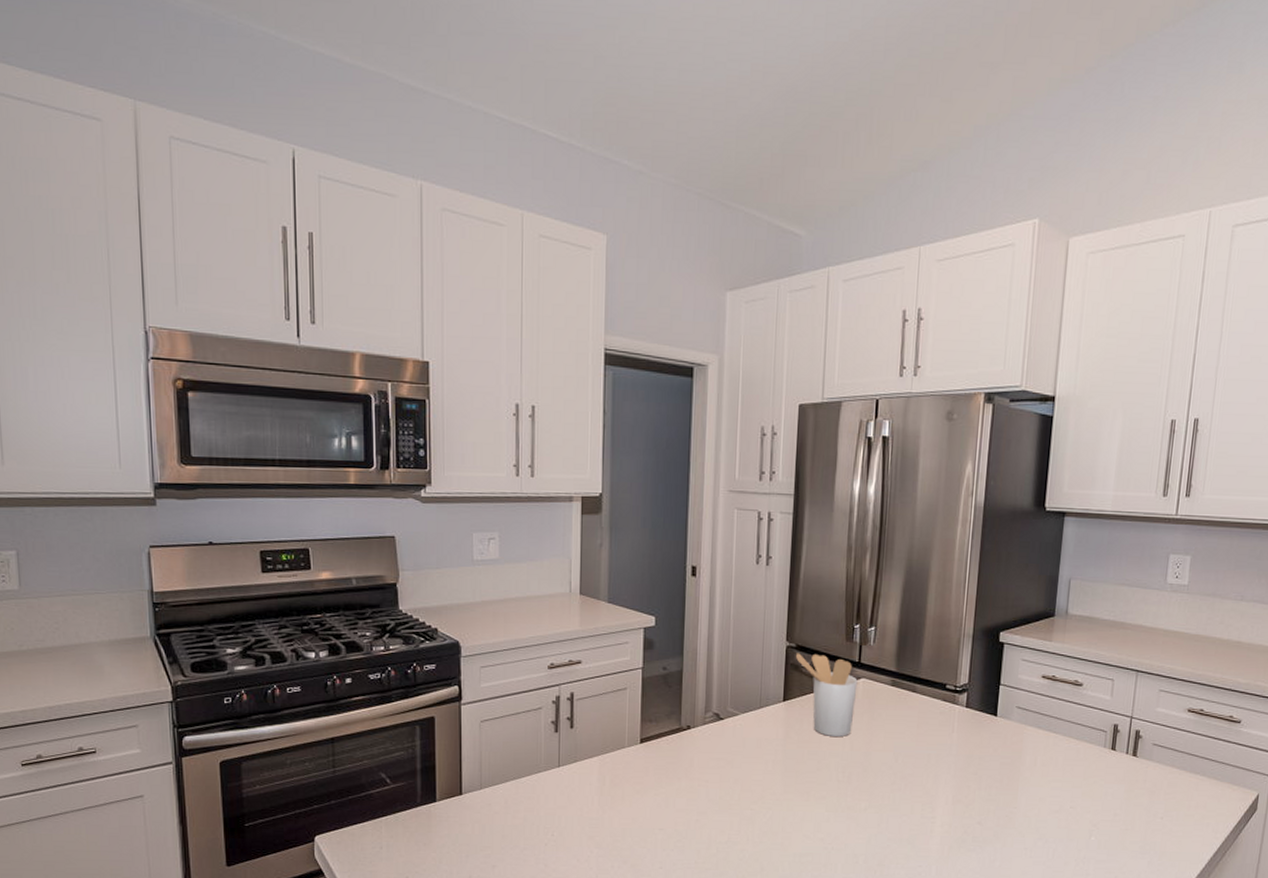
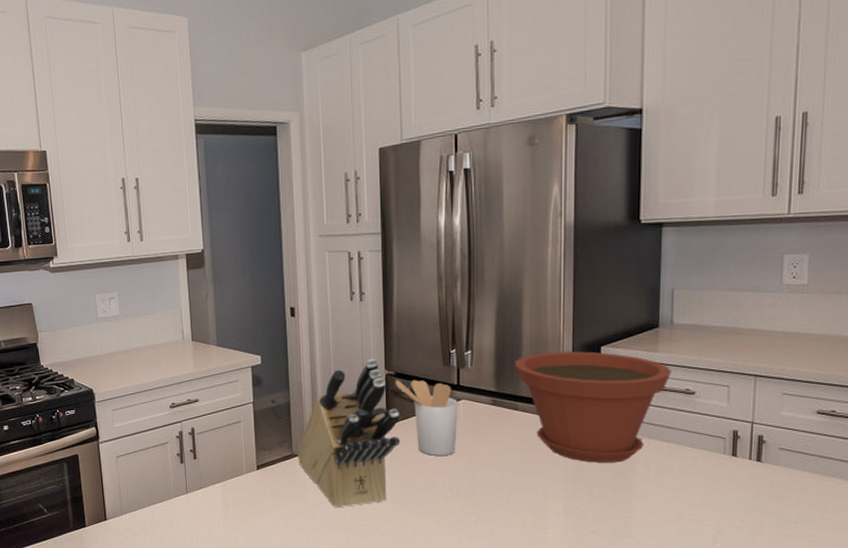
knife block: none [685,628,797,789] -> present [296,358,400,508]
plant pot: none [916,634,1063,752] -> present [514,351,671,463]

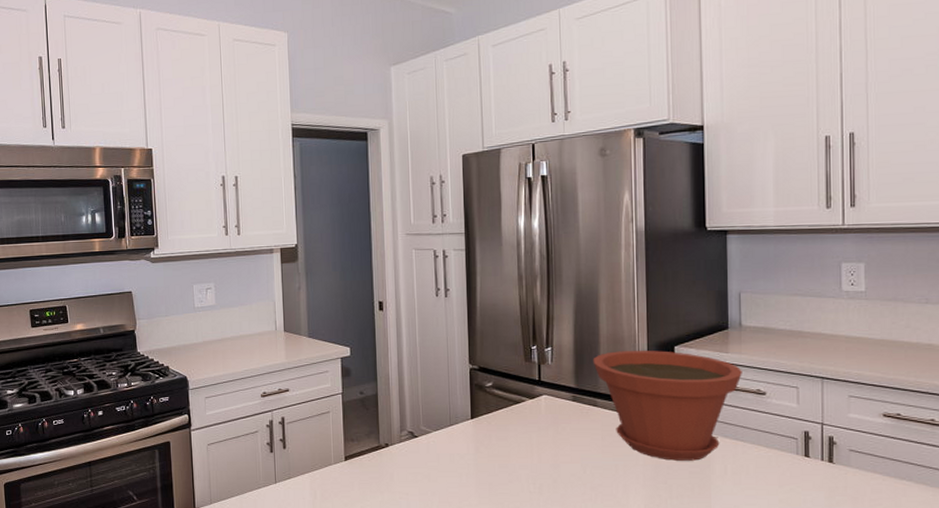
knife block: present [296,358,400,508] -> none [383,352,484,501]
utensil holder: present [395,380,458,456] -> none [478,374,540,450]

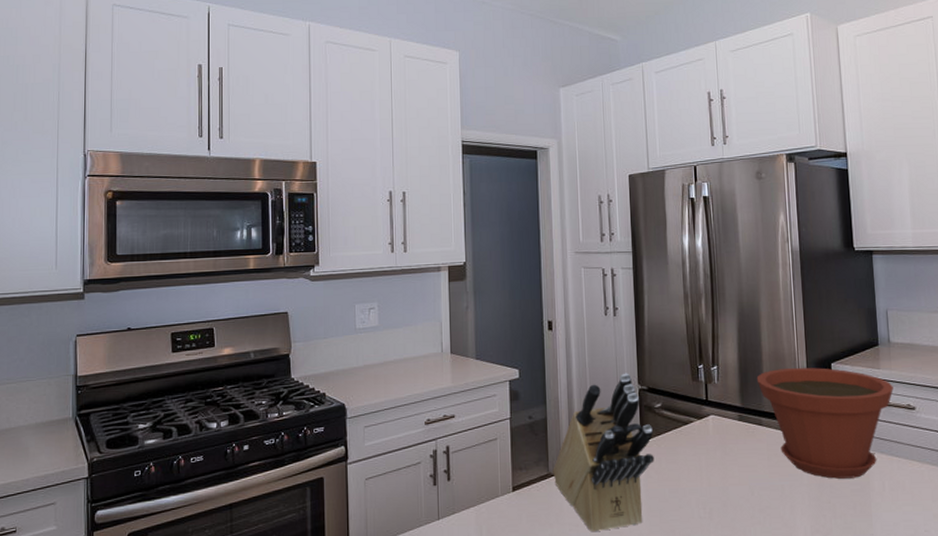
knife block: none [383,352,484,501] -> present [553,373,654,532]

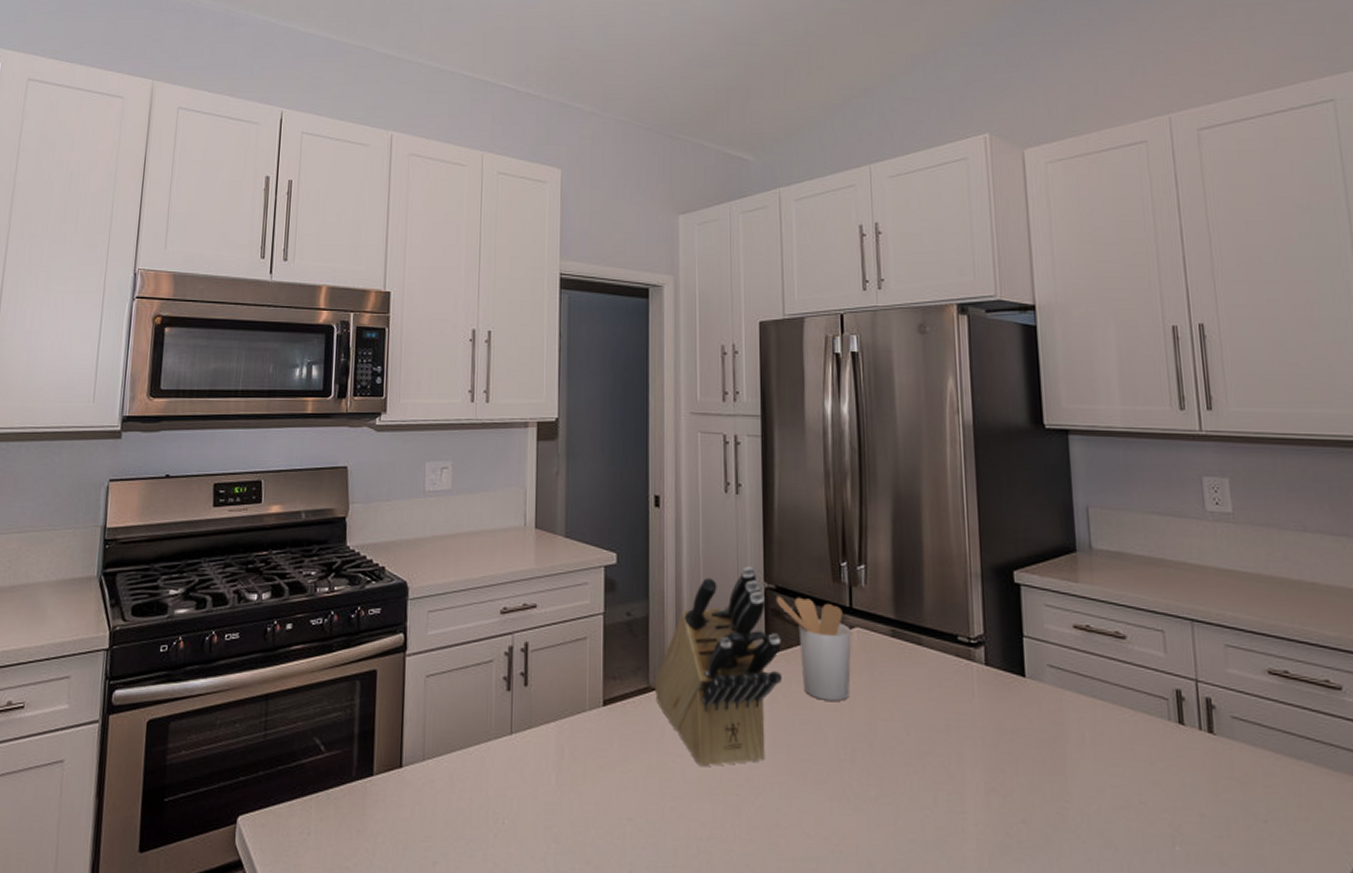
utensil holder: none [647,395,708,473] -> present [775,596,851,701]
plant pot: present [756,368,893,479] -> none [915,574,1096,724]

